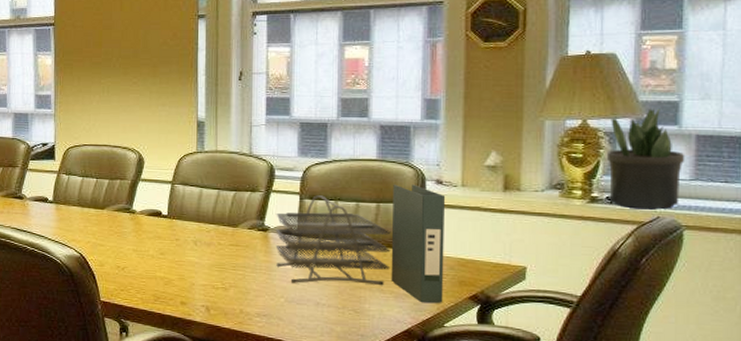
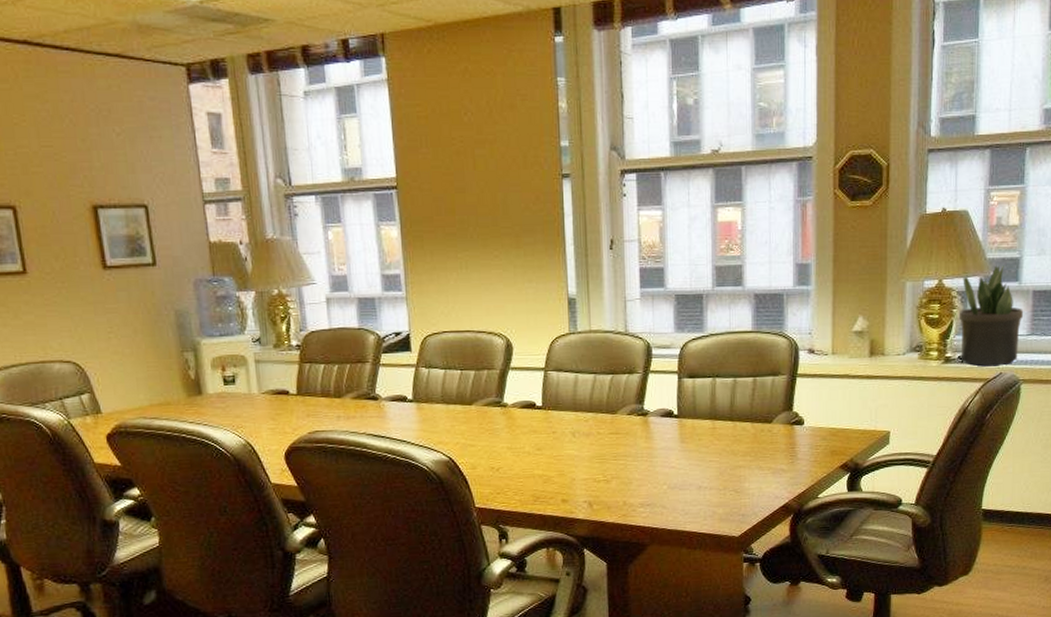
file organizer: present [275,195,391,286] -> none [655,373,768,468]
binder: present [391,184,446,303] -> none [768,355,818,475]

